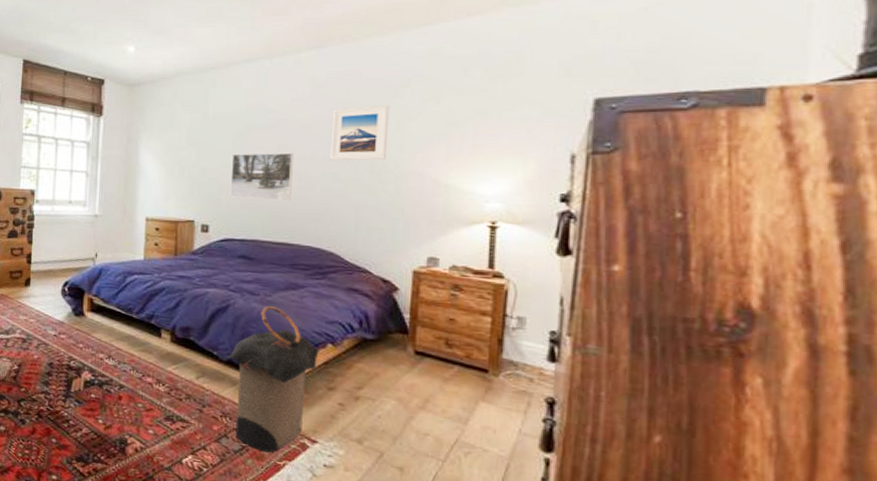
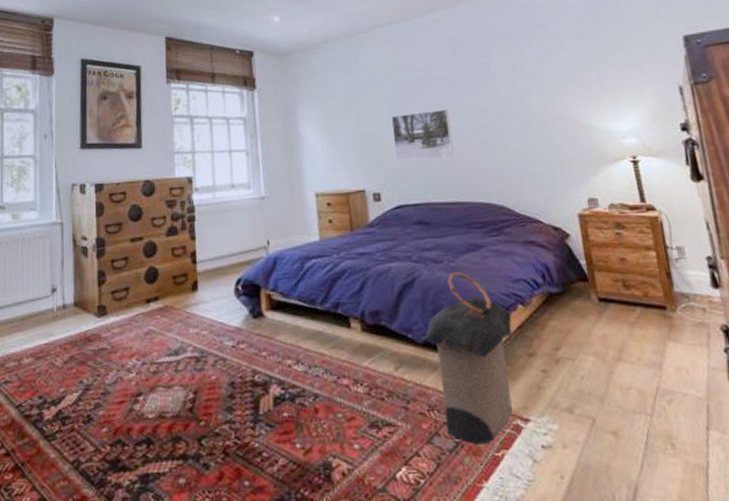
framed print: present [330,104,390,161] -> none [474,55,530,113]

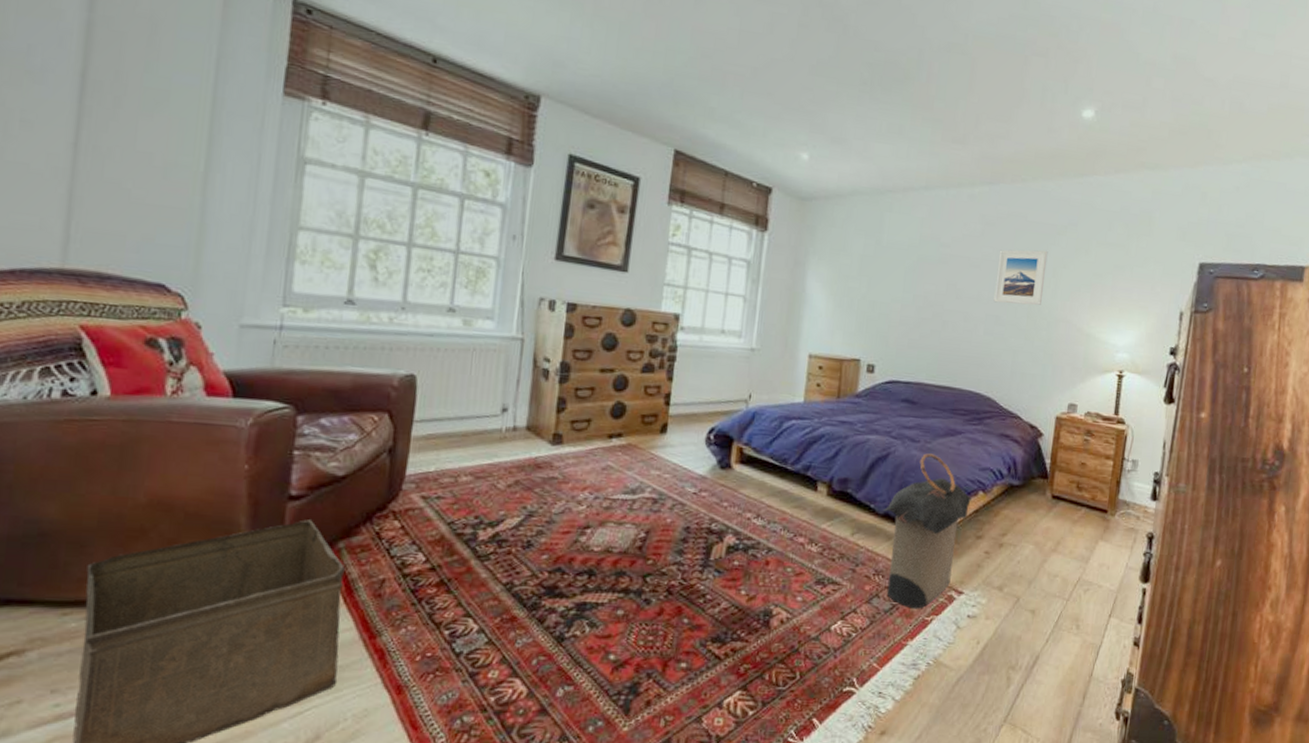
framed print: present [390,109,454,161] -> none [898,288,961,342]
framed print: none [474,55,530,113] -> present [993,249,1048,306]

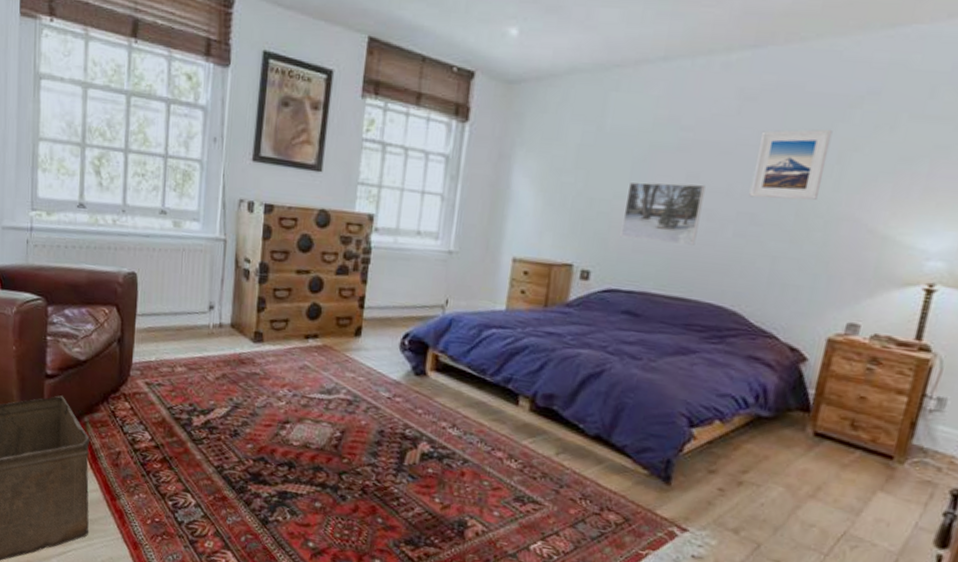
laundry hamper: present [884,453,972,609] -> none [594,373,705,541]
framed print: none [898,288,961,342] -> present [620,181,705,245]

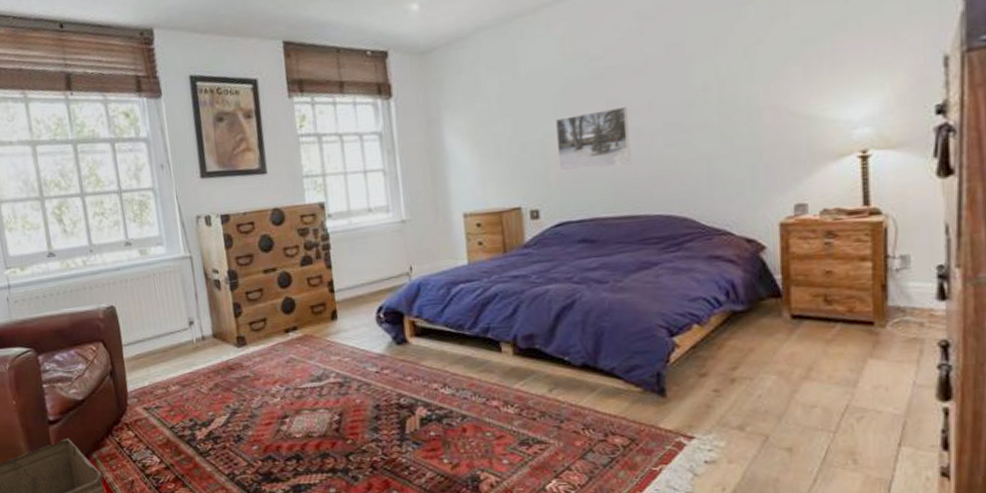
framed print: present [749,129,833,200] -> none [666,29,735,108]

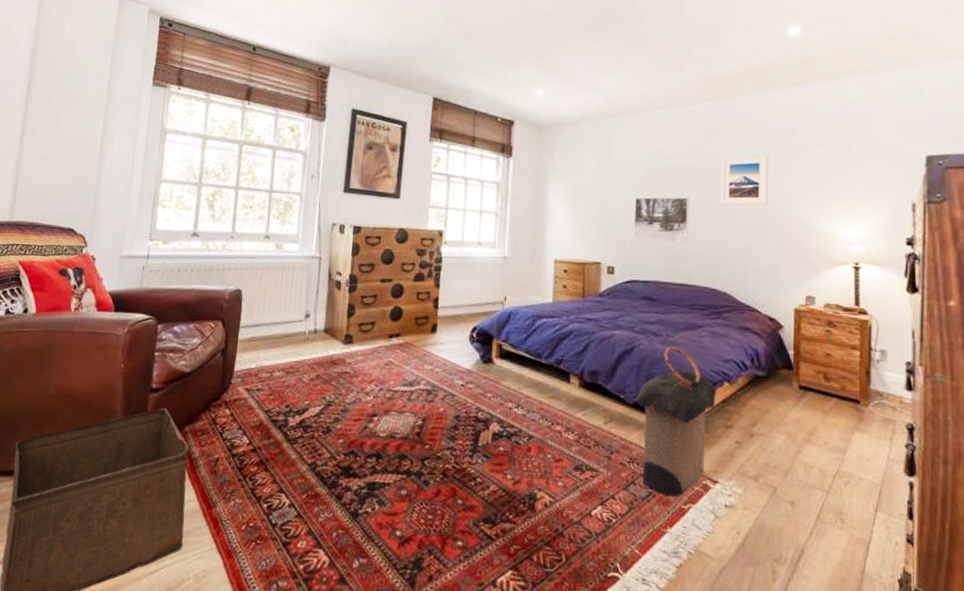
laundry hamper: none [580,292,685,460] -> present [633,346,717,497]
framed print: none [666,29,735,108] -> present [721,155,769,206]

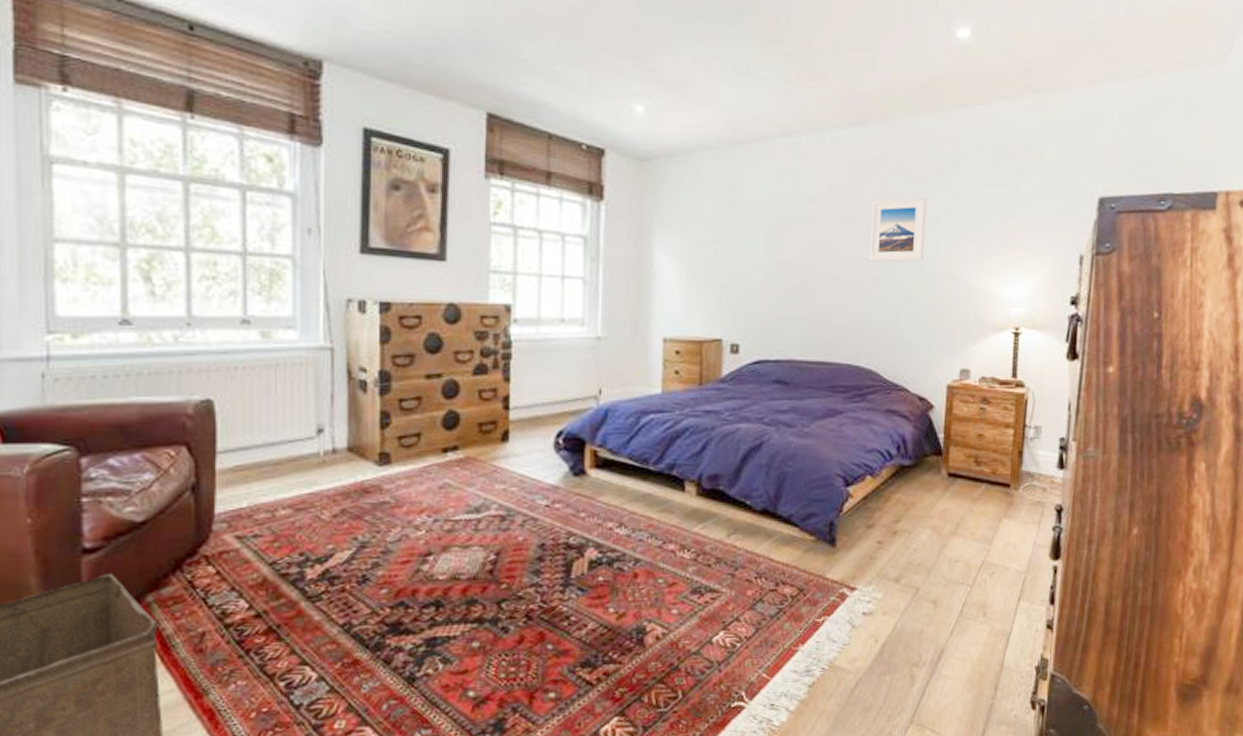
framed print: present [633,197,689,243] -> none [762,252,832,310]
laundry hamper: present [633,346,717,497] -> none [761,439,858,611]

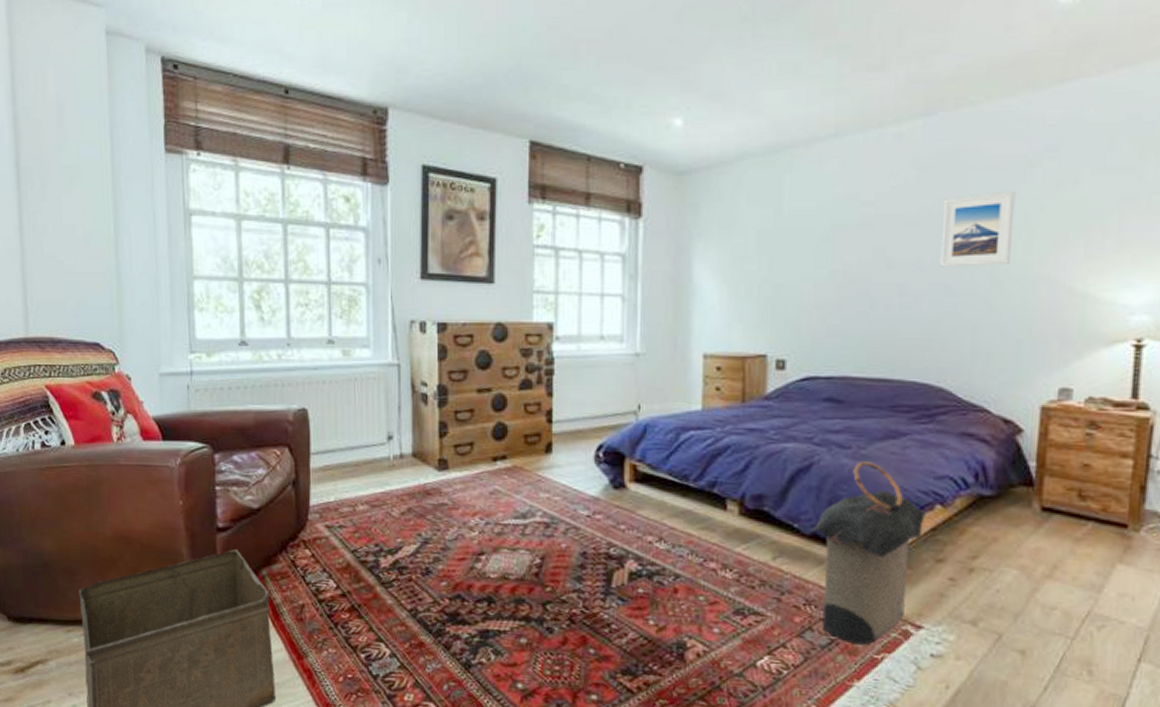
laundry hamper: none [761,439,858,611] -> present [810,461,926,645]

